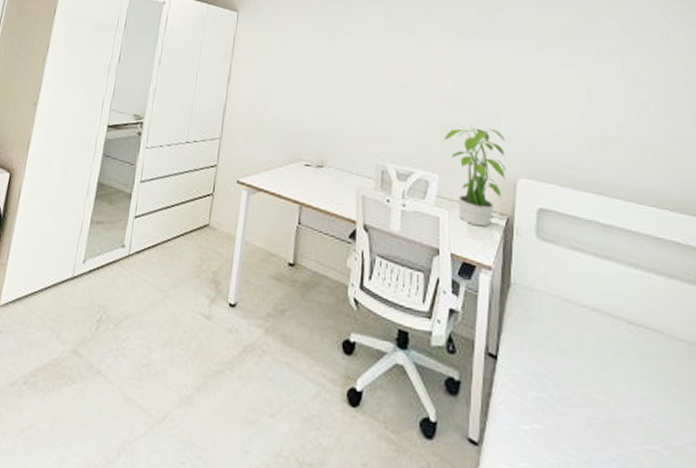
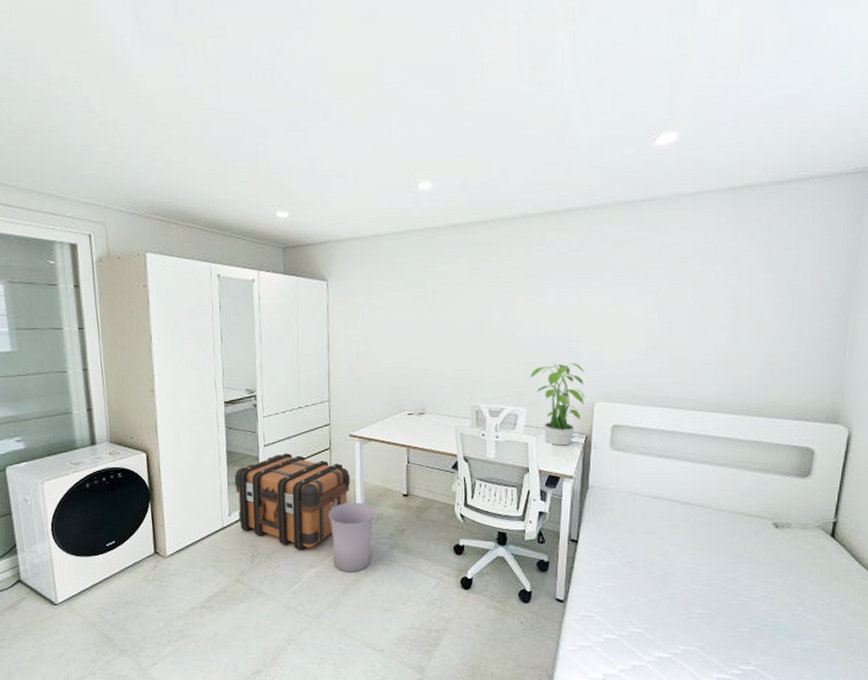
suitcase: none [93,193,231,321] -> present [234,453,351,551]
waste bin: none [194,265,254,361] -> present [328,503,376,572]

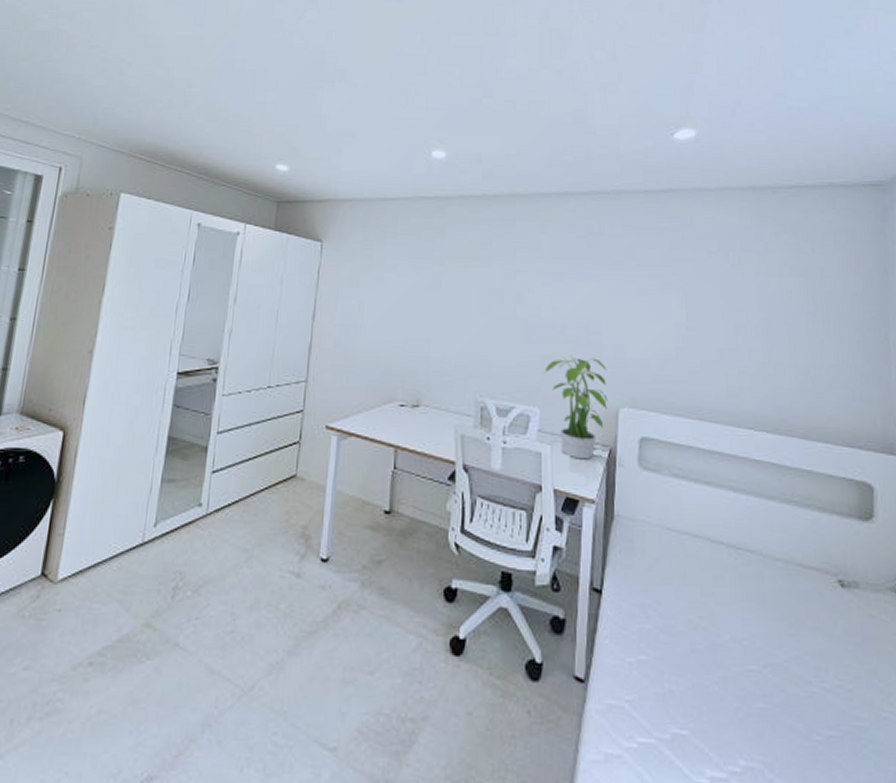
suitcase: present [234,453,351,551] -> none [166,444,321,584]
waste bin: present [328,503,376,572] -> none [283,518,347,620]

